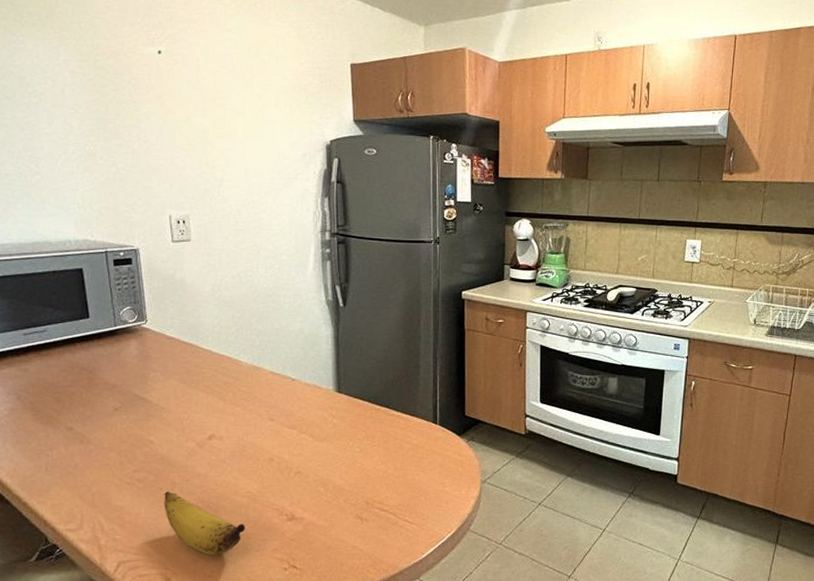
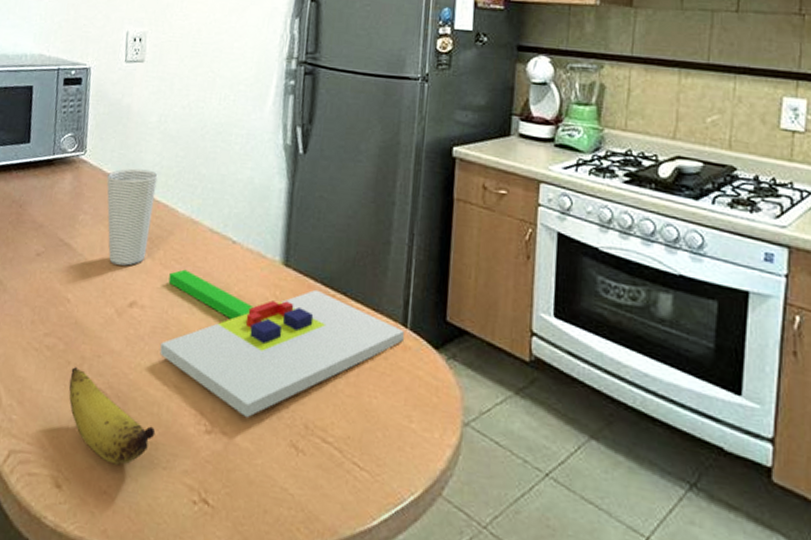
cup: none [171,331,218,409] -> present [106,169,158,266]
chopping board: none [240,405,435,505] -> present [160,269,404,418]

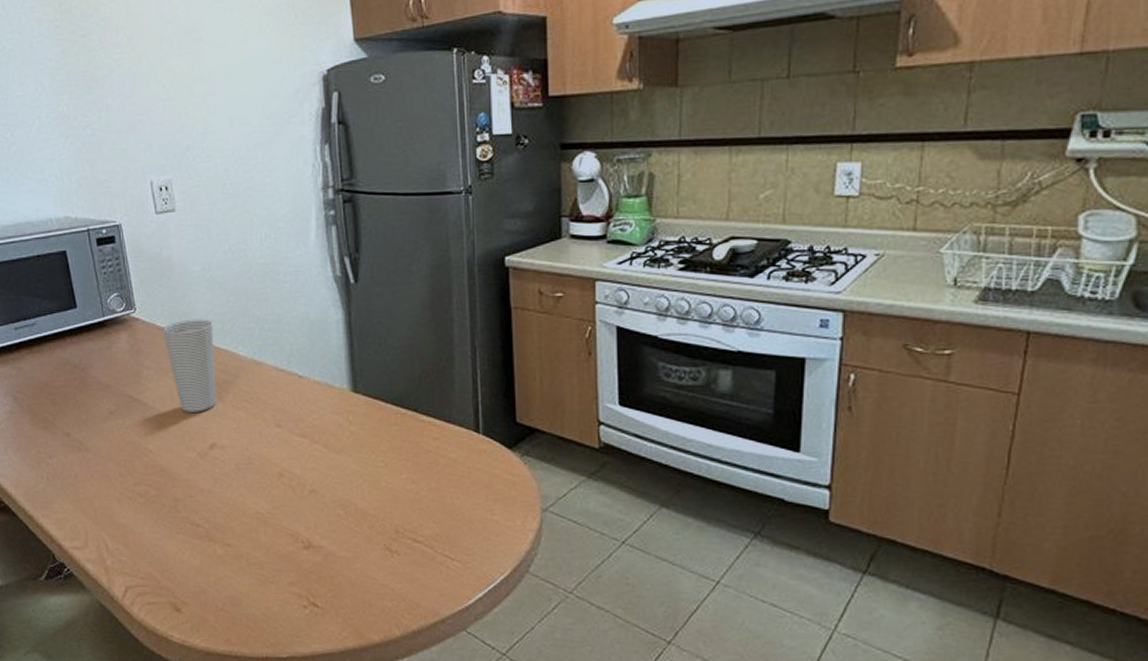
banana: present [69,367,156,465] -> none [167,509,258,586]
chopping board: present [160,269,404,418] -> none [243,408,477,531]

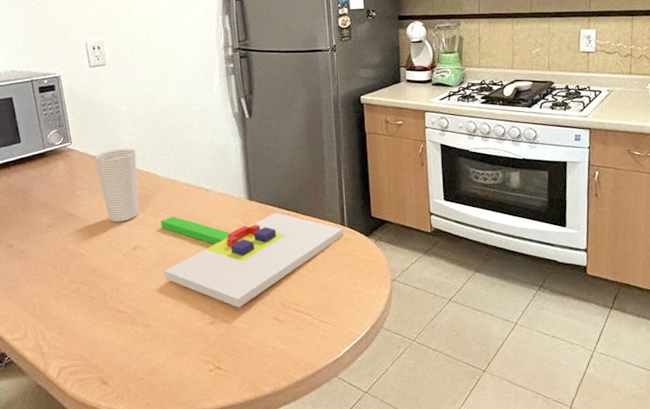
chopping board: none [243,408,477,531] -> present [161,212,343,308]

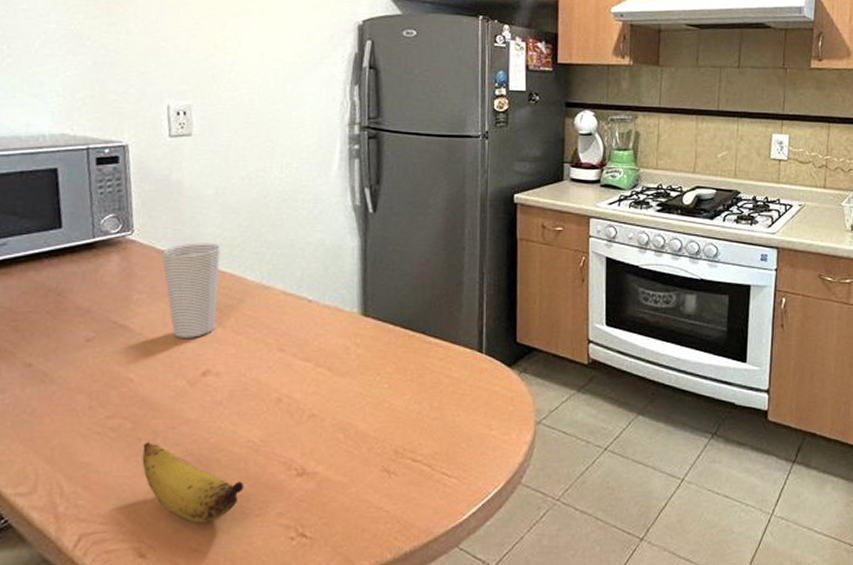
banana: none [97,300,173,359] -> present [142,442,244,523]
chopping board: present [161,212,343,308] -> none [241,333,480,456]

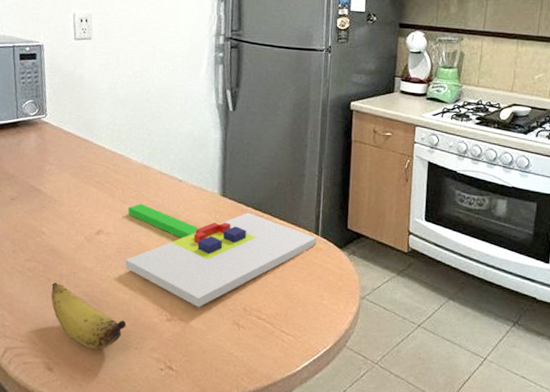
cup: present [162,243,221,338] -> none [67,127,112,204]
chopping board: none [241,333,480,456] -> present [125,203,316,308]

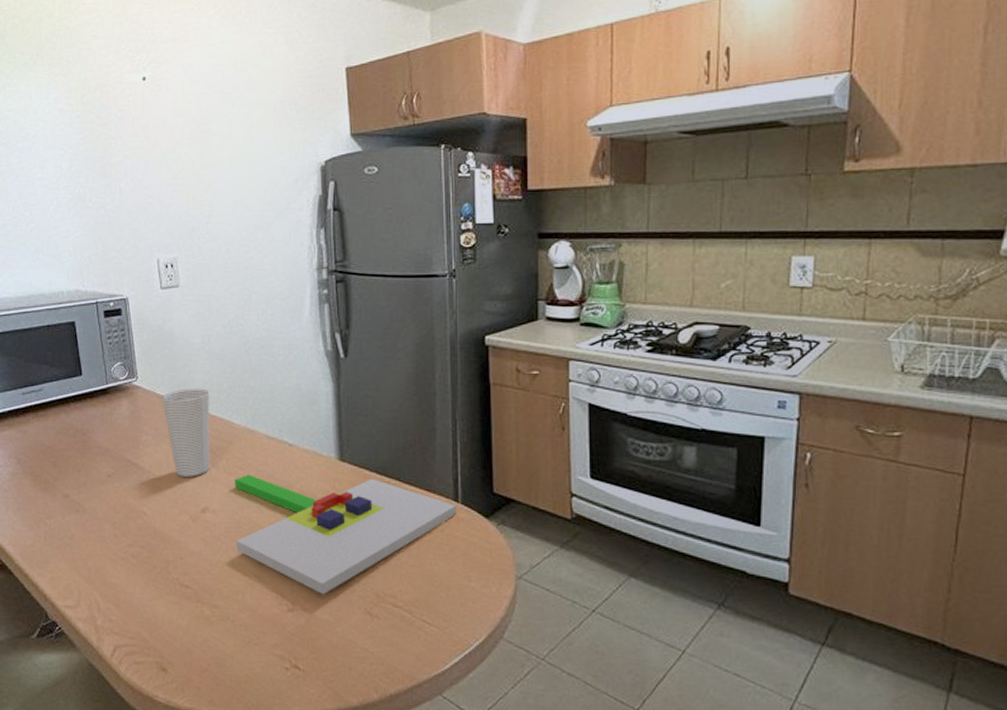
banana: present [51,282,127,350] -> none [158,570,243,647]
cup: none [67,127,112,204] -> present [162,388,210,477]

